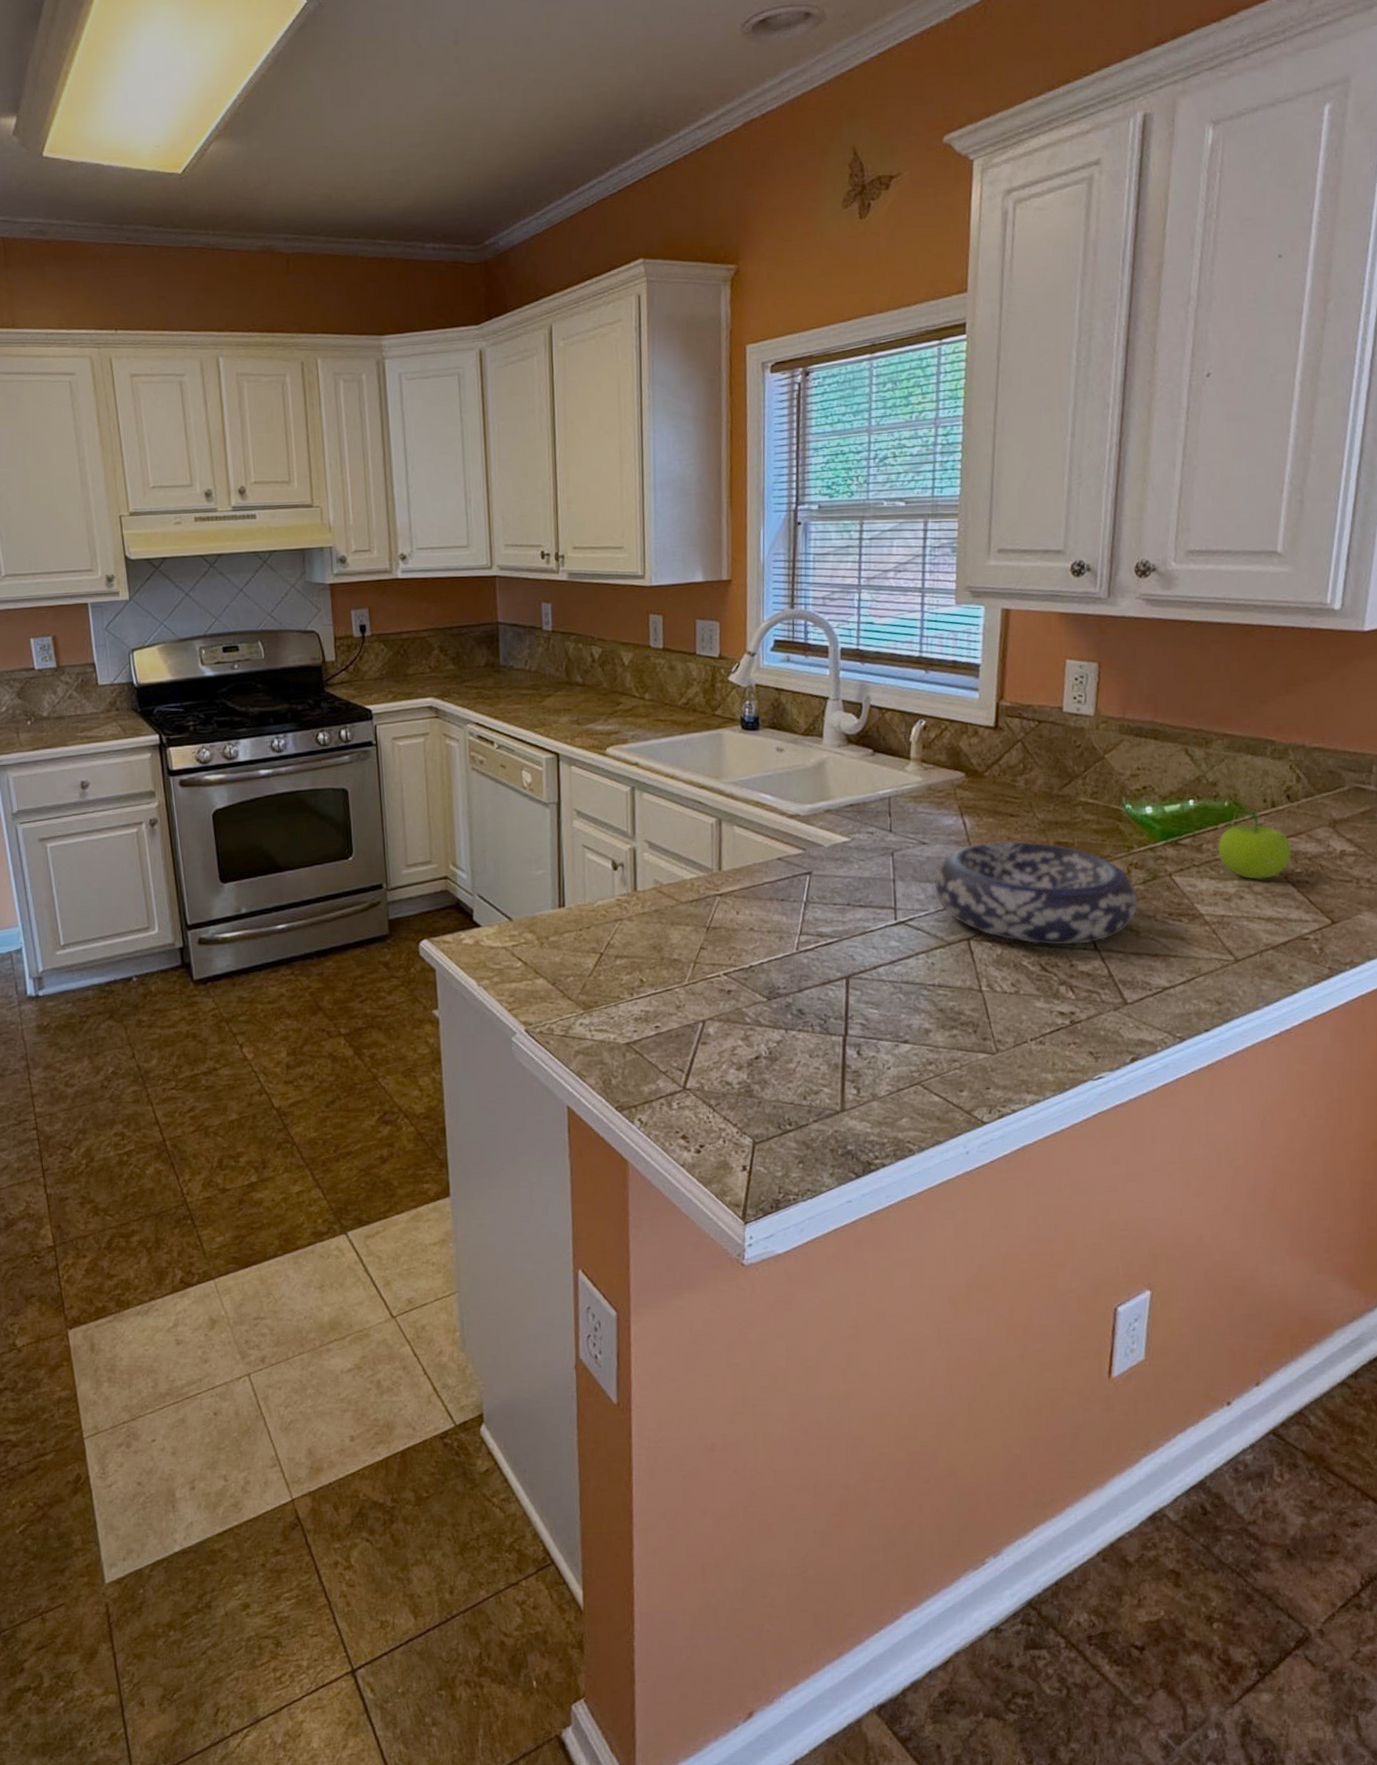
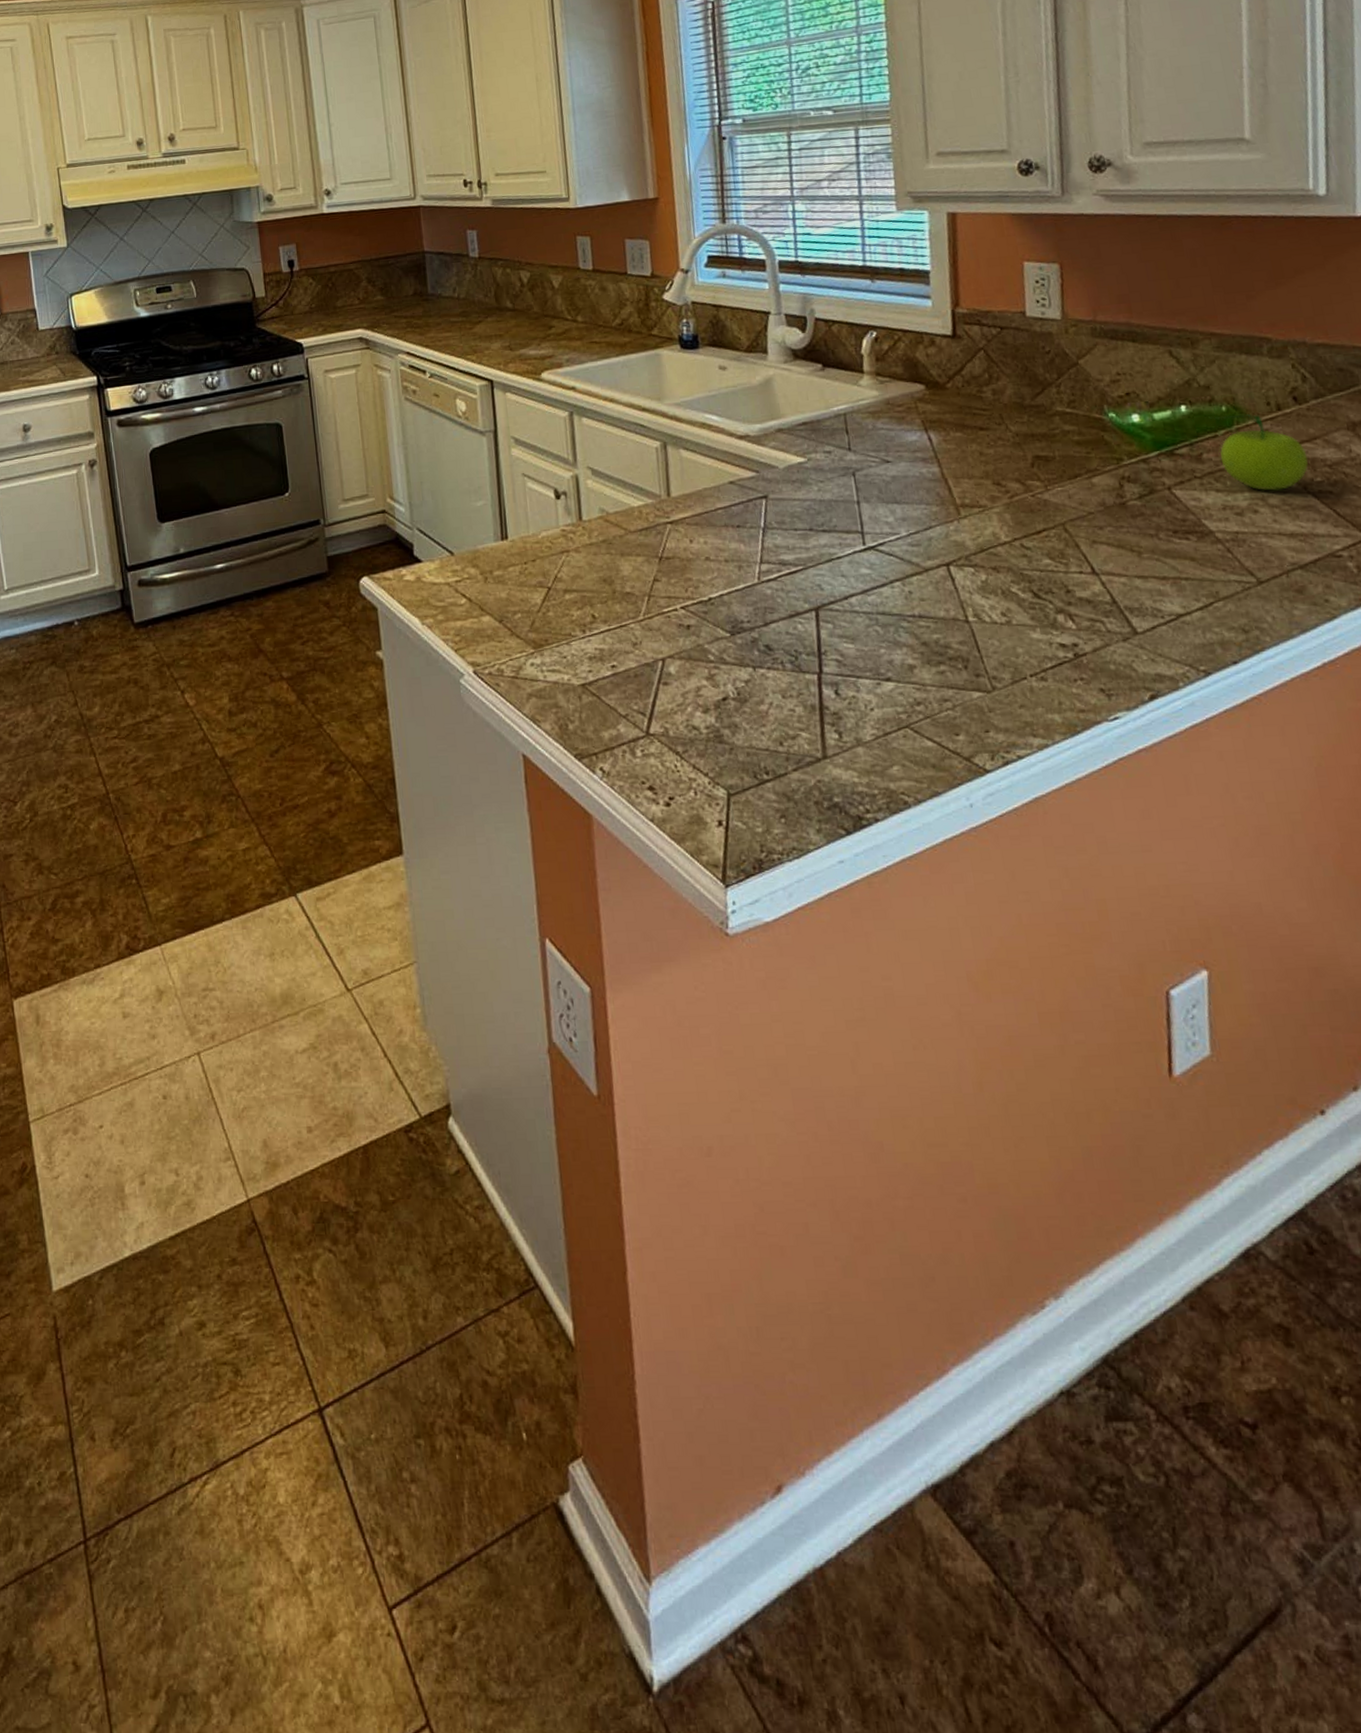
decorative bowl: present [934,841,1138,946] -> none [902,456,1136,570]

